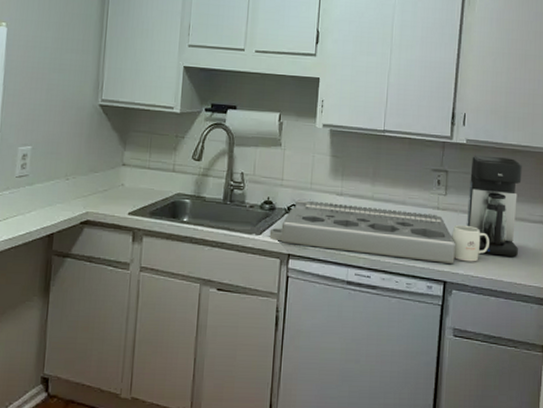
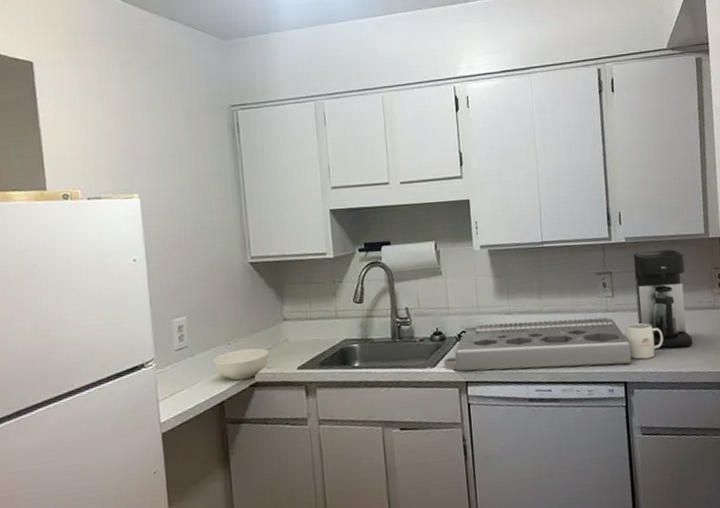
bowl: none [49,186,105,216] -> present [213,348,270,381]

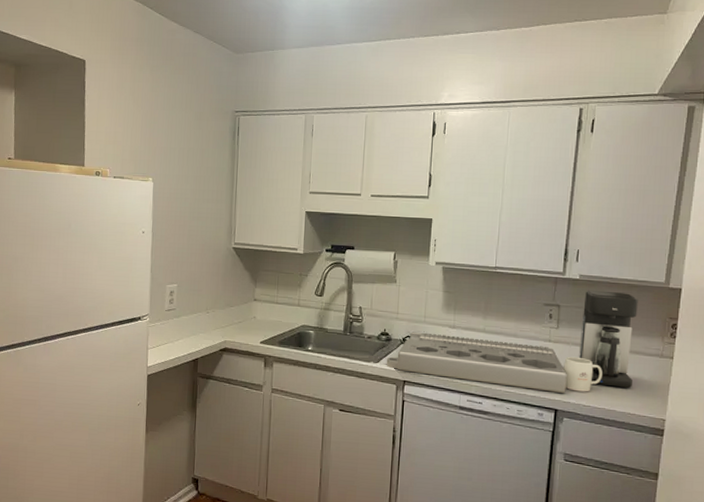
bowl: present [213,348,270,381] -> none [193,318,240,344]

